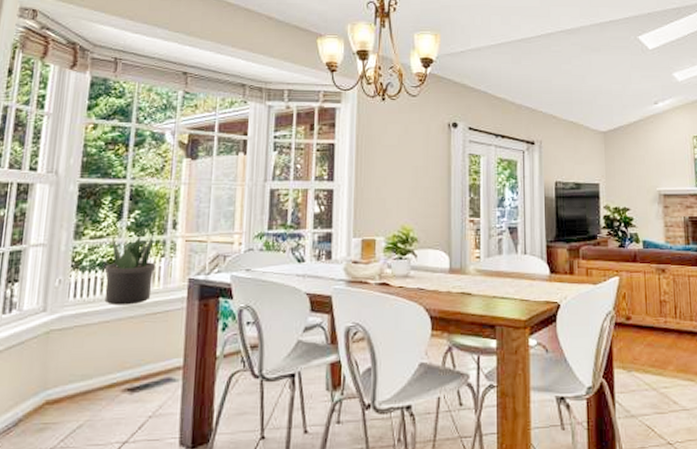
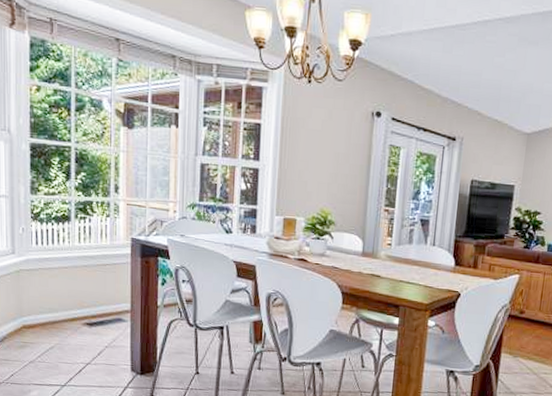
planter: present [104,233,157,306] -> none [59,191,103,256]

